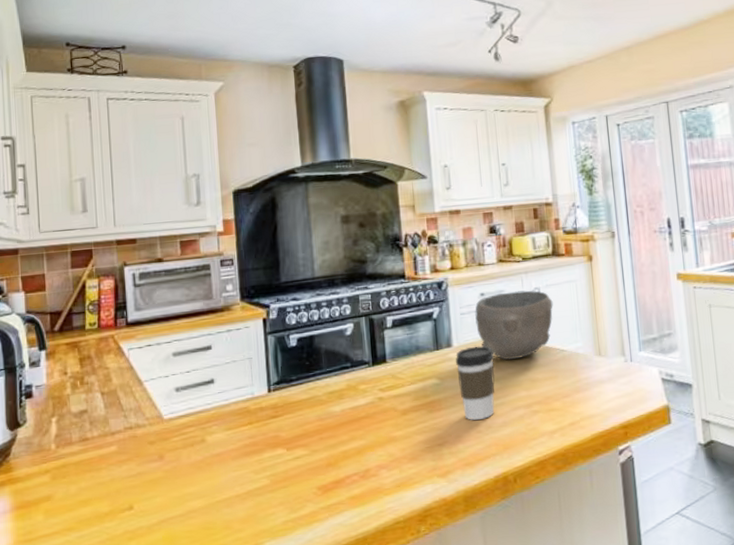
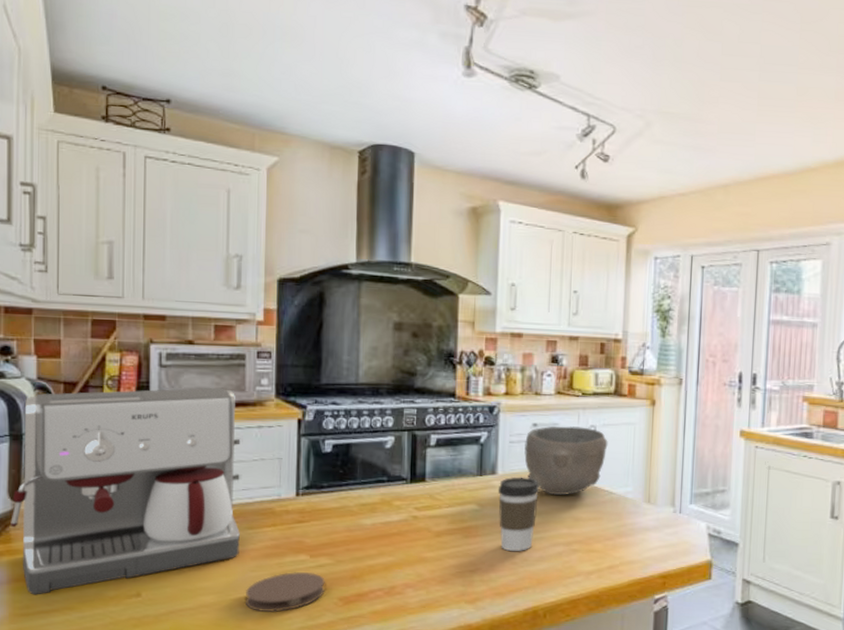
coffee maker: none [9,298,221,520] -> present [9,387,240,595]
coaster: none [230,465,304,511] -> present [246,572,325,613]

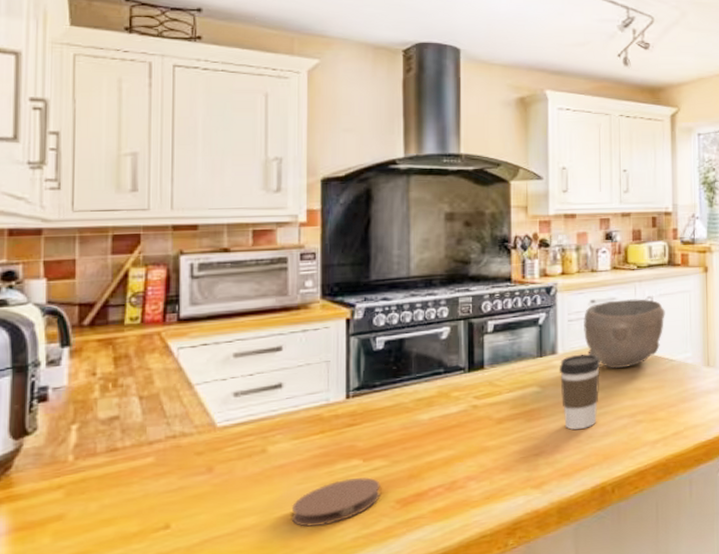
coffee maker: present [9,387,240,595] -> none [10,294,284,544]

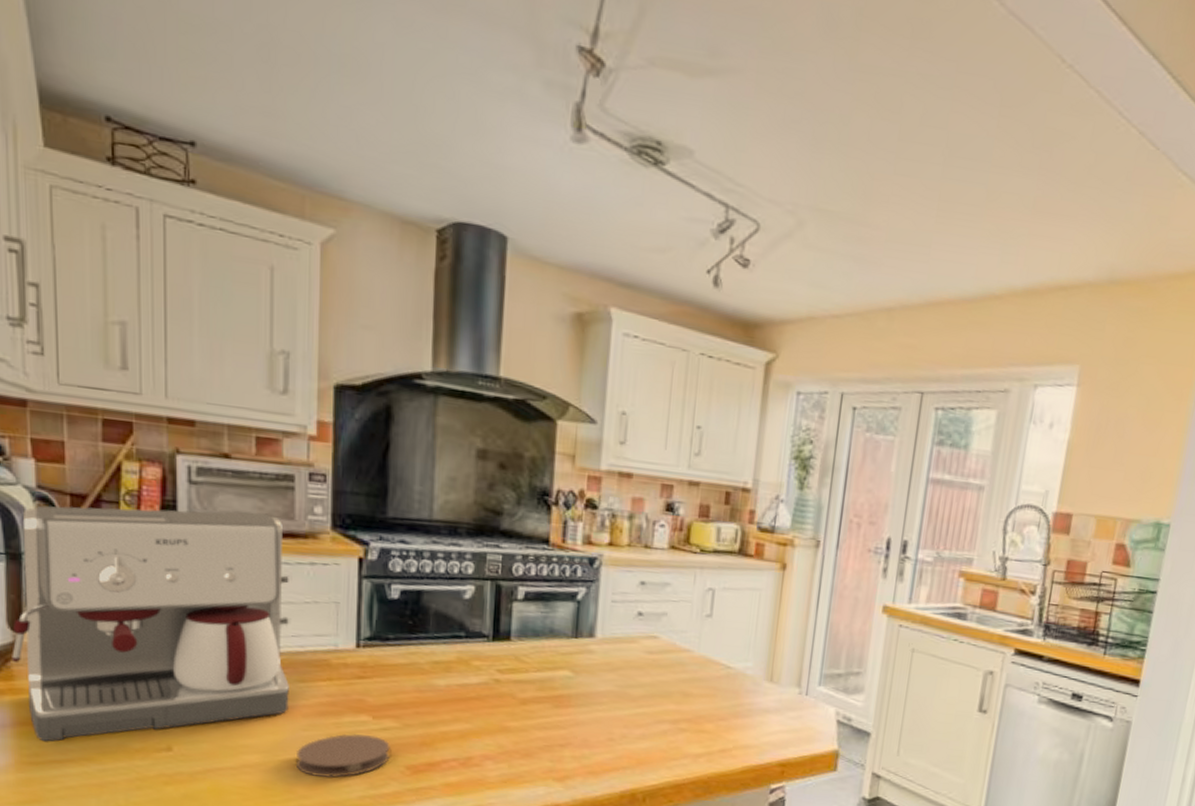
coffee maker: none [10,294,284,544] -> present [10,505,289,742]
coffee cup: present [559,353,601,430] -> none [595,642,645,727]
bowl: present [584,299,665,369] -> none [628,586,728,667]

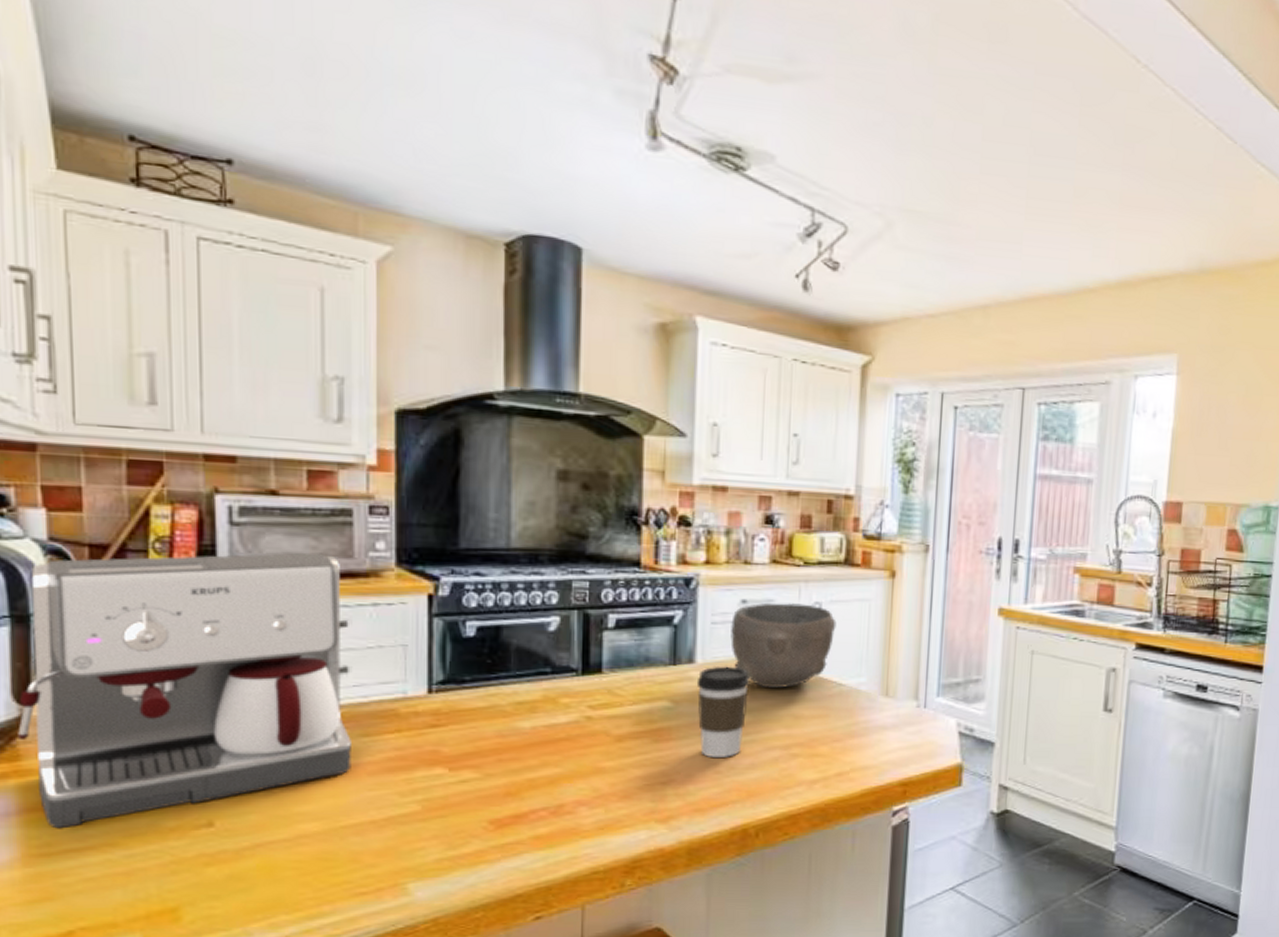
coaster: present [297,734,390,778] -> none [362,790,470,842]
coffee cup: none [595,642,645,727] -> present [696,666,750,759]
bowl: none [628,586,728,667] -> present [730,603,837,689]

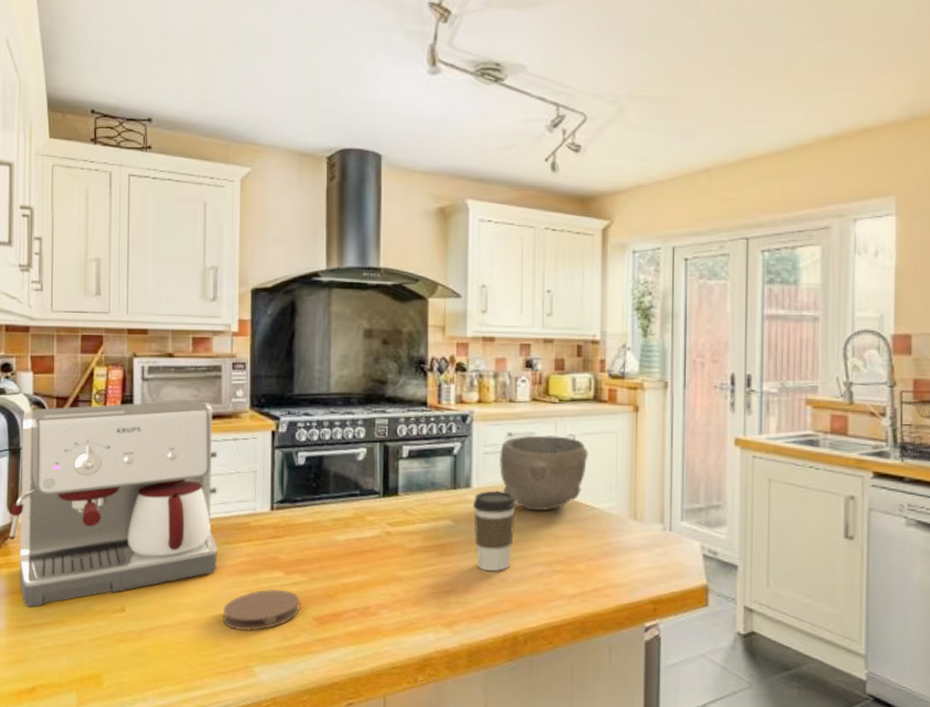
coaster: none [362,790,470,842] -> present [223,589,300,632]

